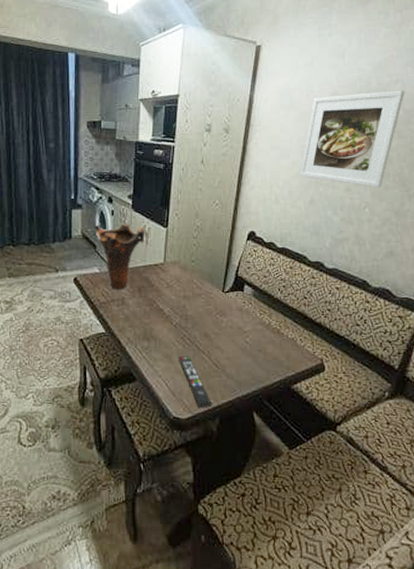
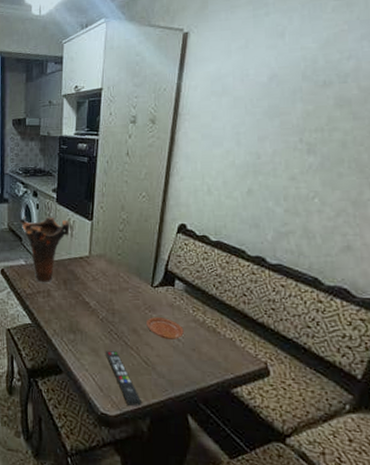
plate: none [218,321,251,342] -> present [147,317,184,340]
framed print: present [300,90,405,188] -> none [235,67,361,176]

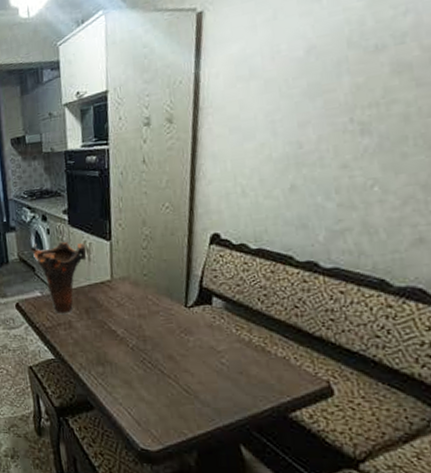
remote control: present [106,350,141,406] -> none [140,380,186,439]
plate: present [147,317,184,340] -> none [183,340,228,364]

